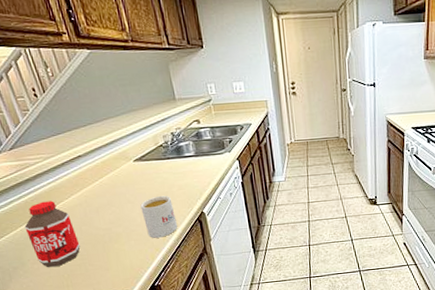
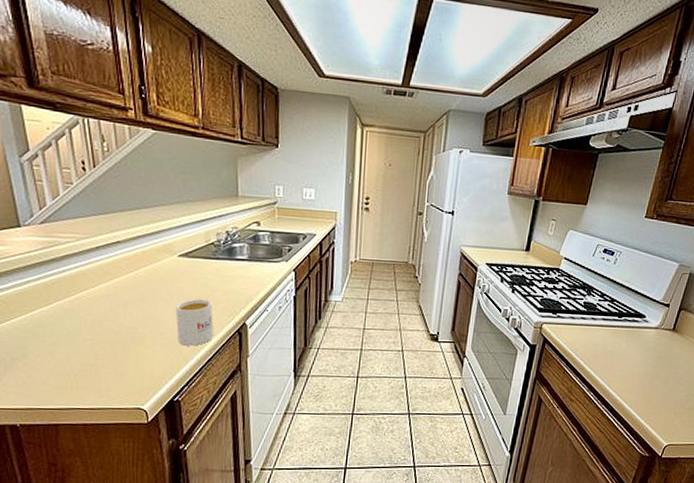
bottle: present [24,201,80,268] -> none [37,286,97,364]

